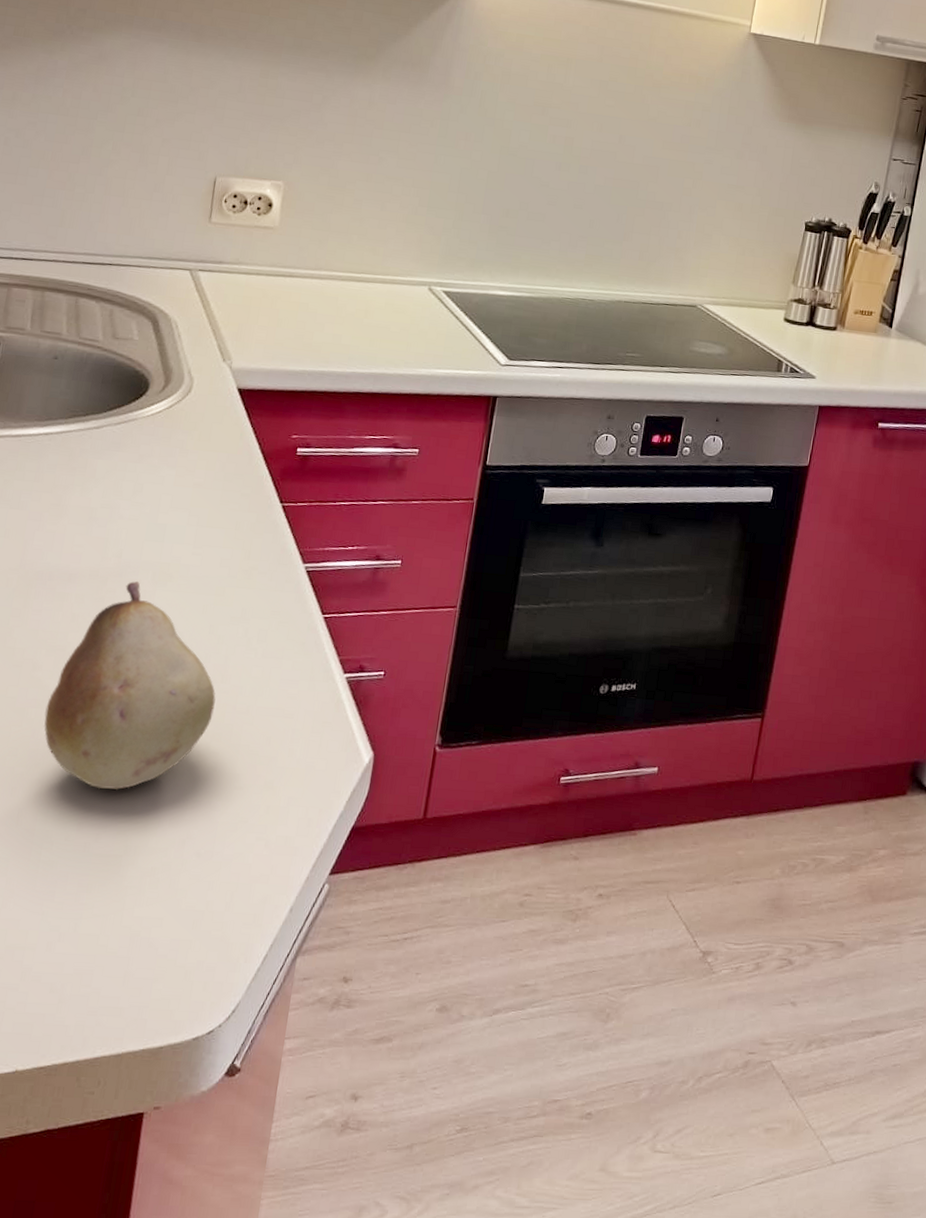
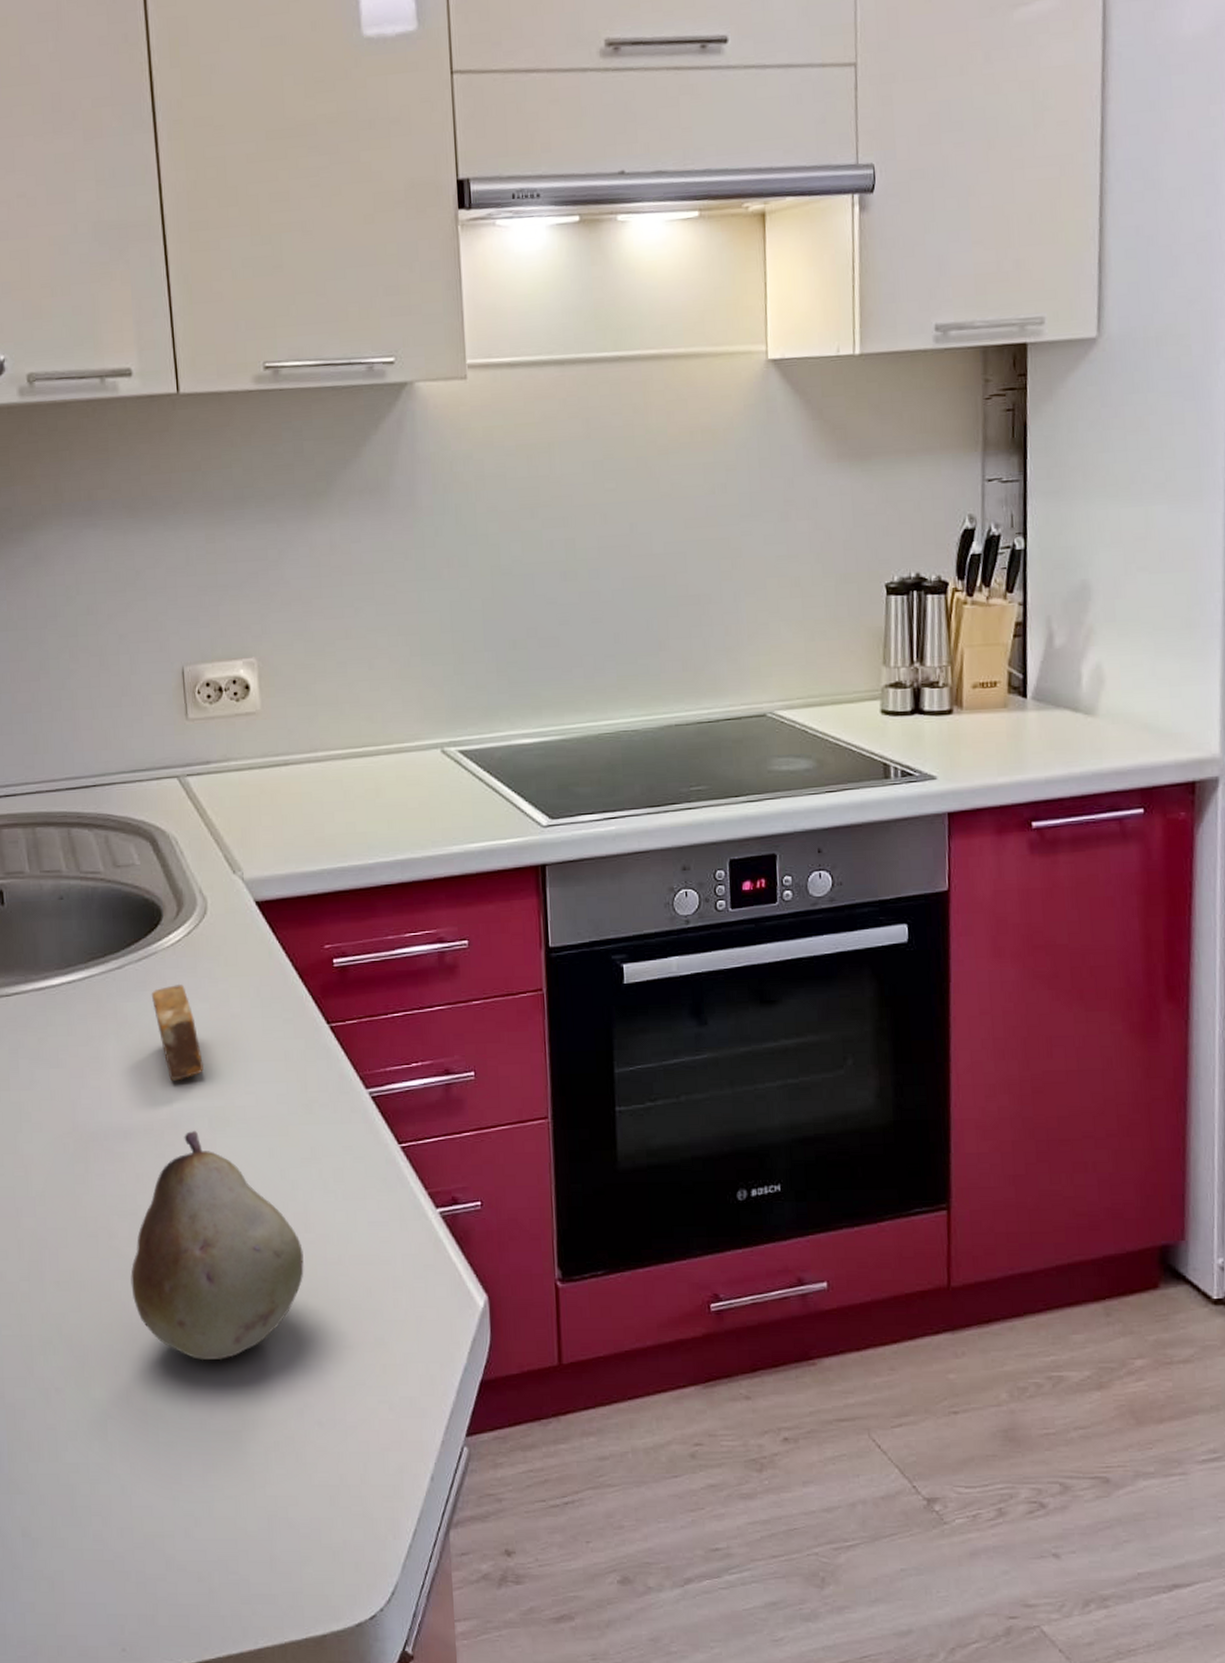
soap bar: none [122,450,160,535] -> present [151,984,205,1081]

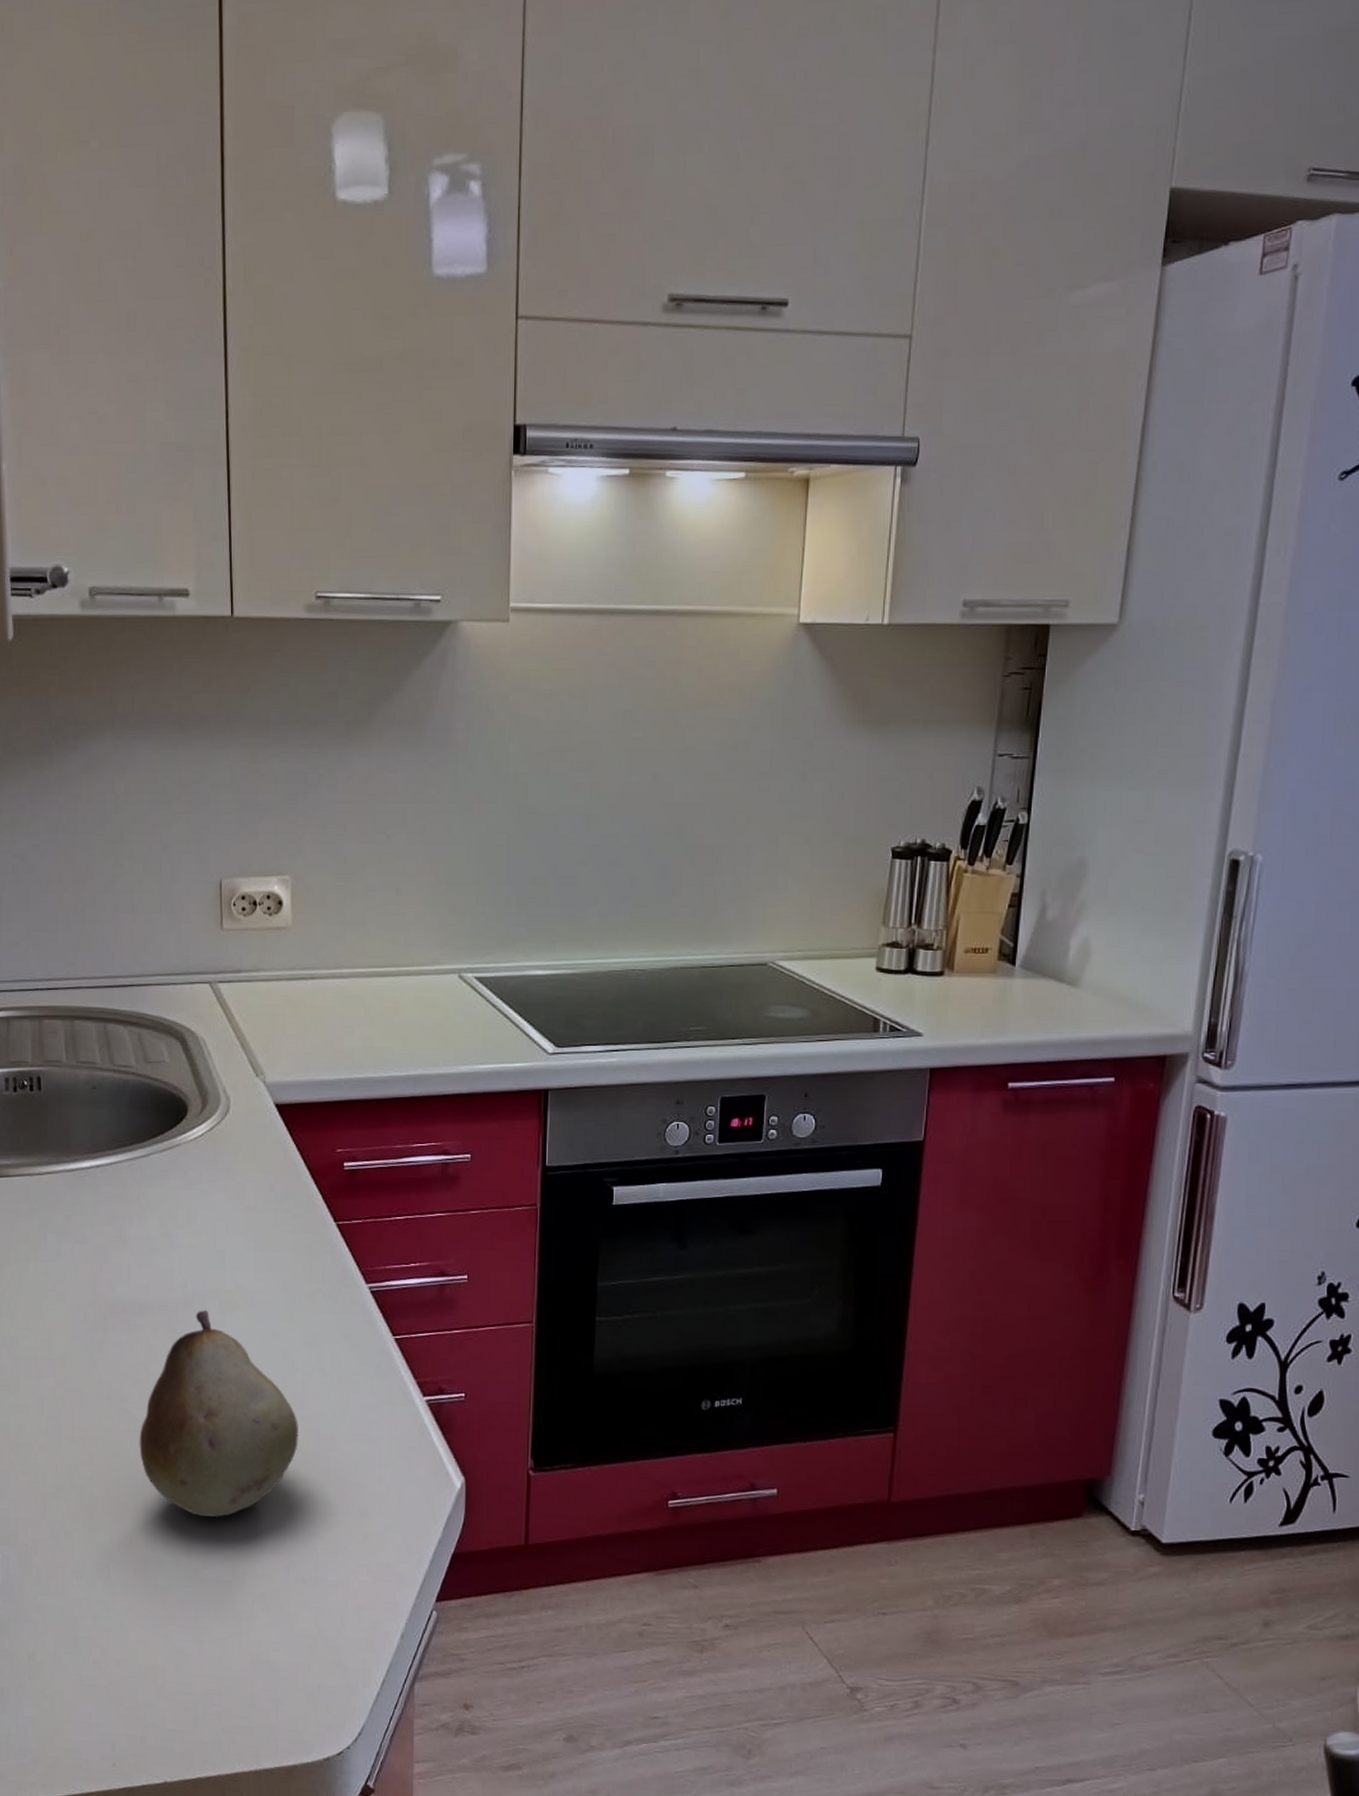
soap bar: present [151,984,205,1081] -> none [173,1175,218,1263]

